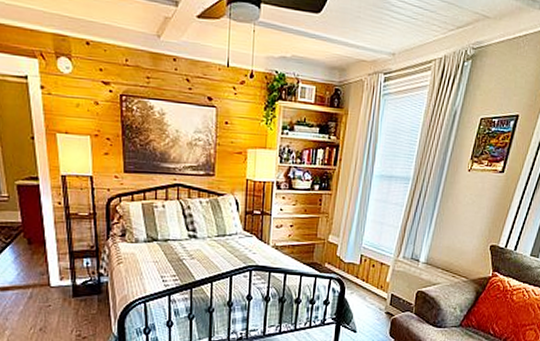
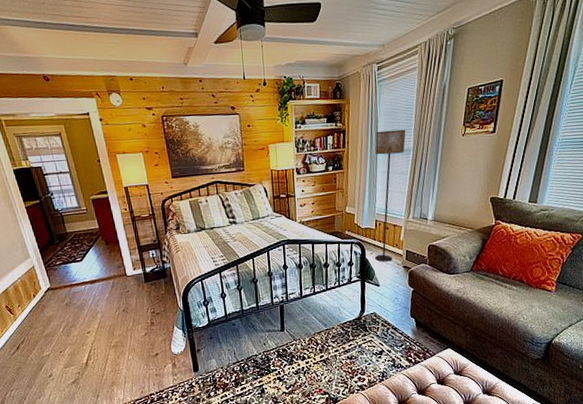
floor lamp: none [355,152,408,305] -> present [374,129,406,262]

